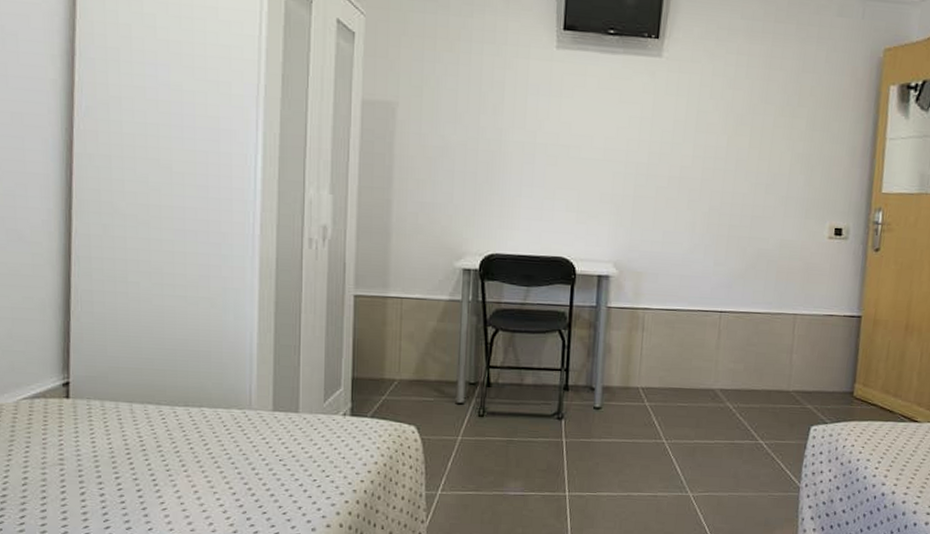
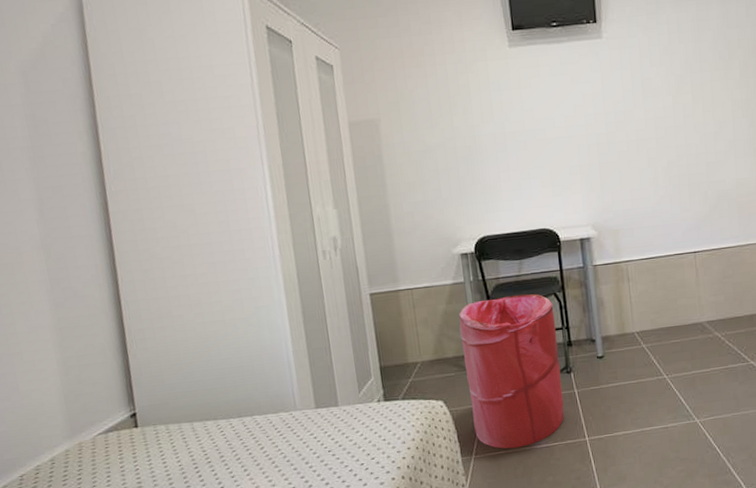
laundry hamper: none [445,324,556,491] -> present [459,294,564,449]

